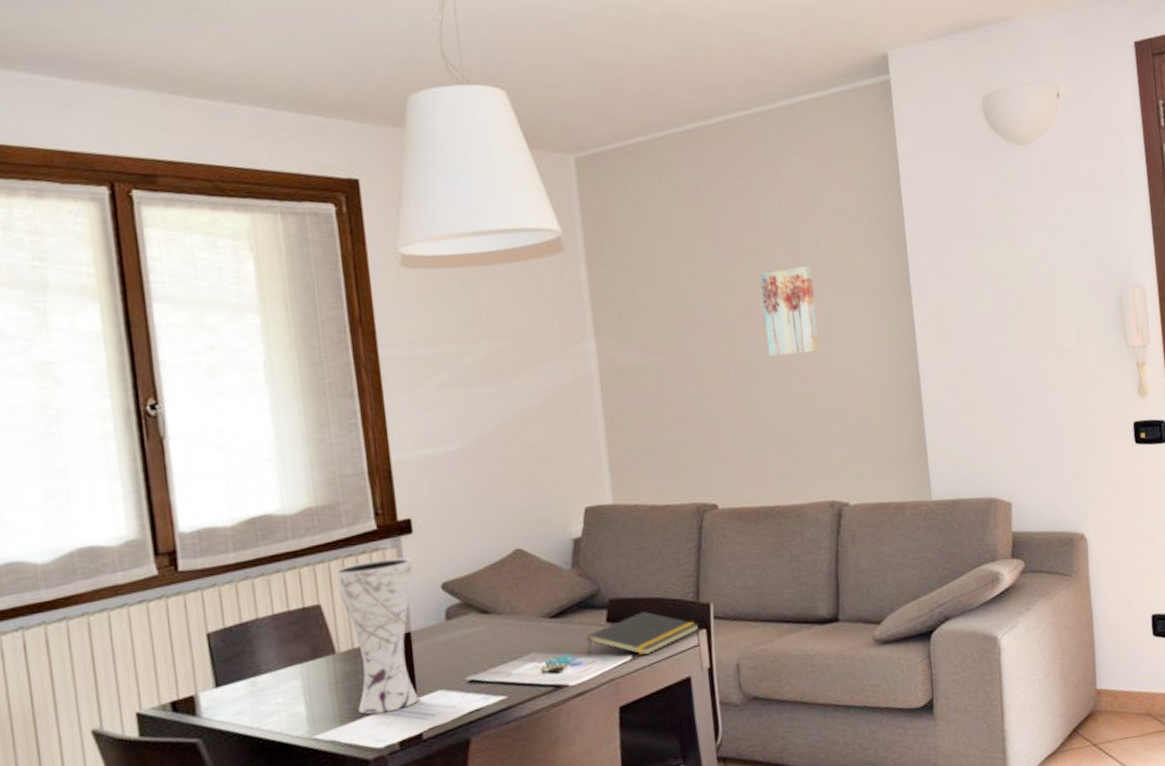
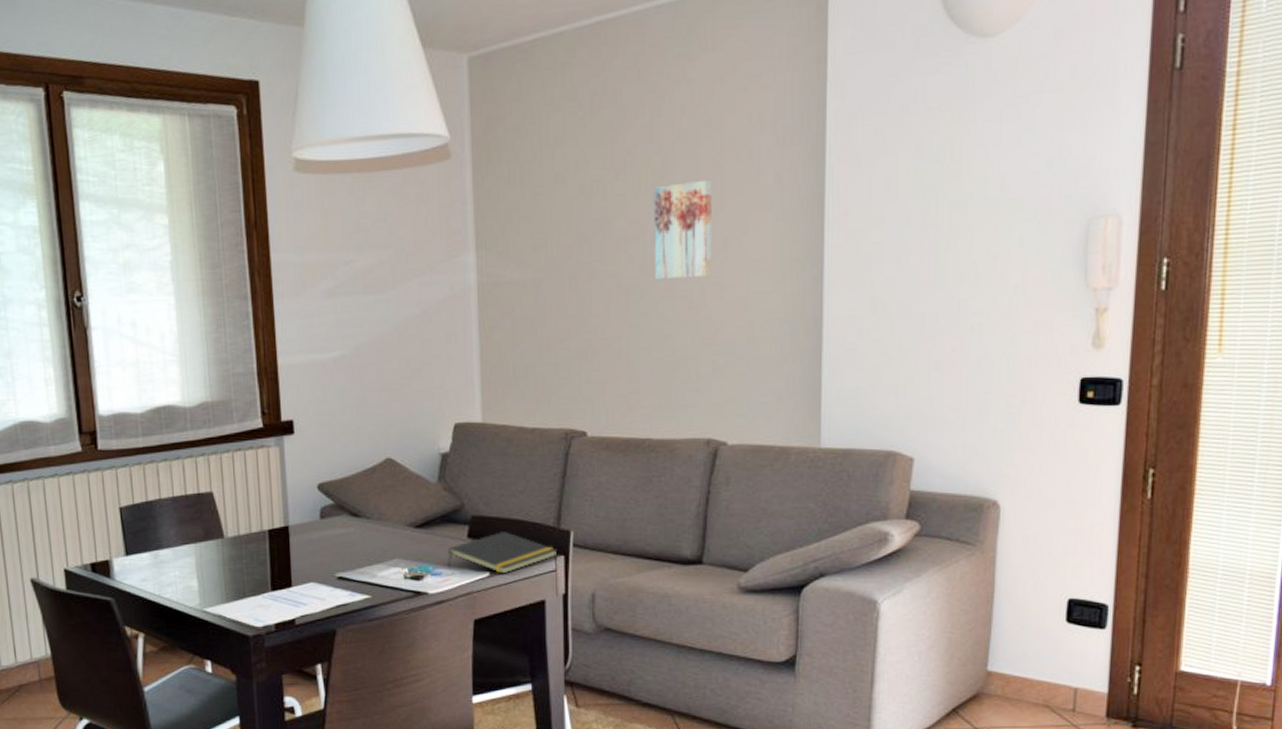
vase: present [335,557,419,715] -> none [226,456,293,596]

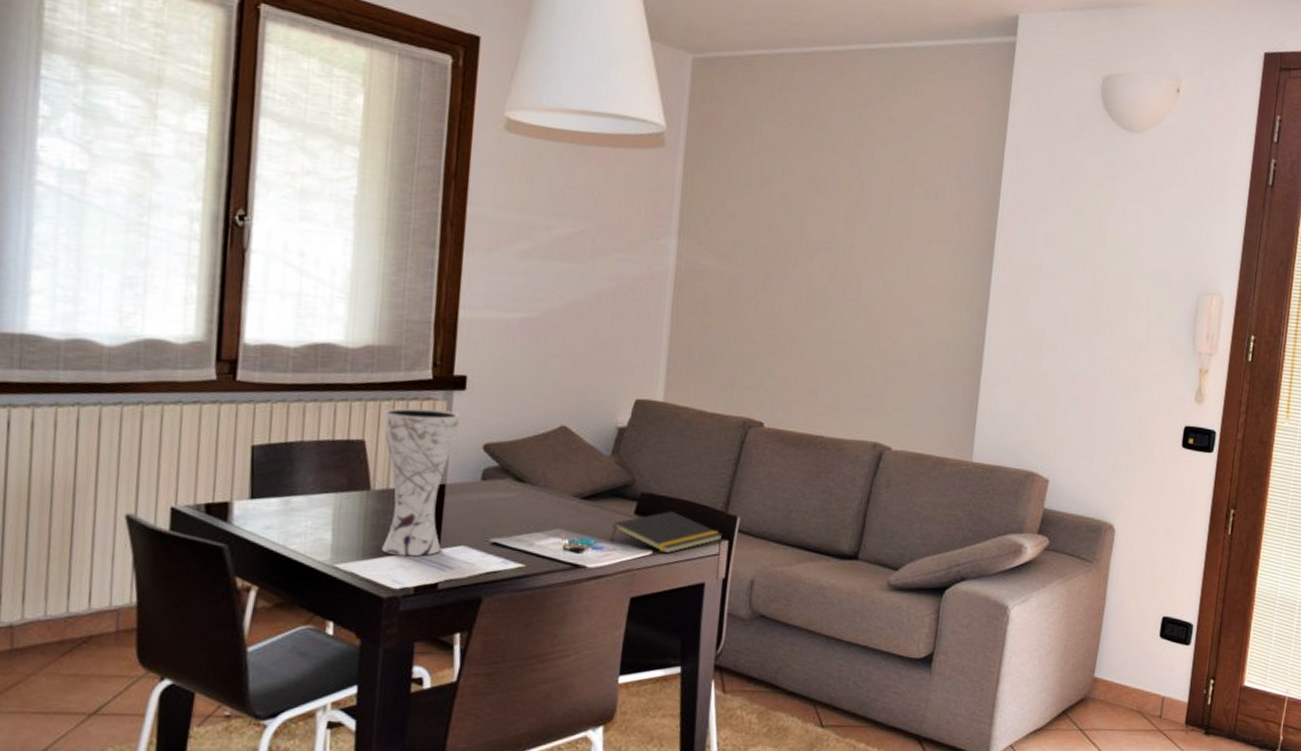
vase: none [226,456,293,596] -> present [382,407,459,557]
wall art: present [654,179,711,281] -> none [842,206,901,295]

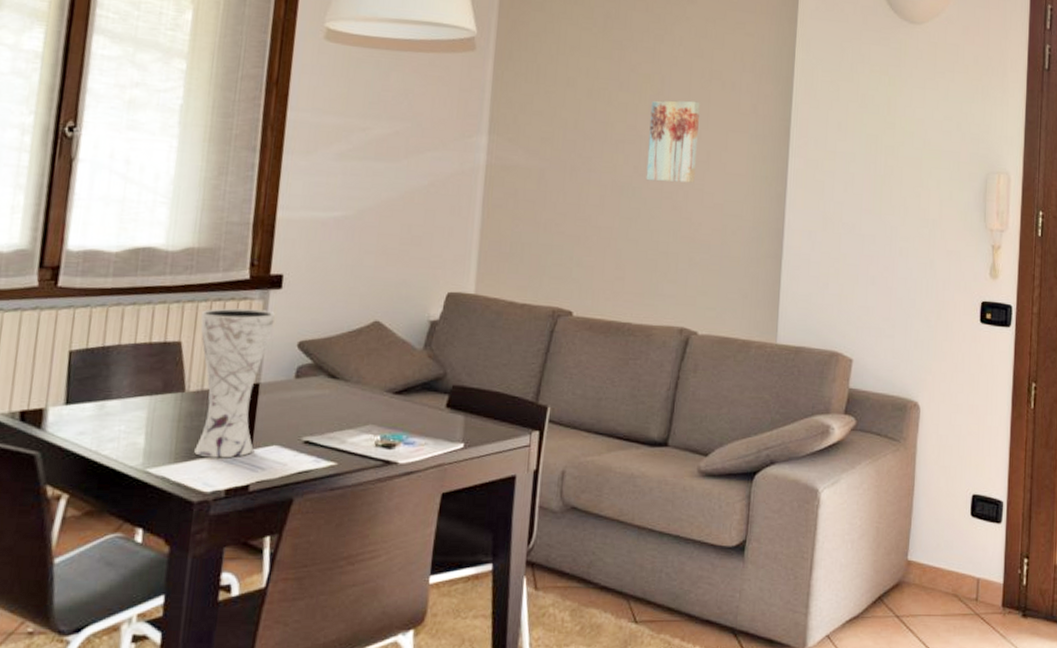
notepad: present [611,510,723,554] -> none [422,402,534,447]
wall art: none [842,206,901,295] -> present [646,100,700,183]

